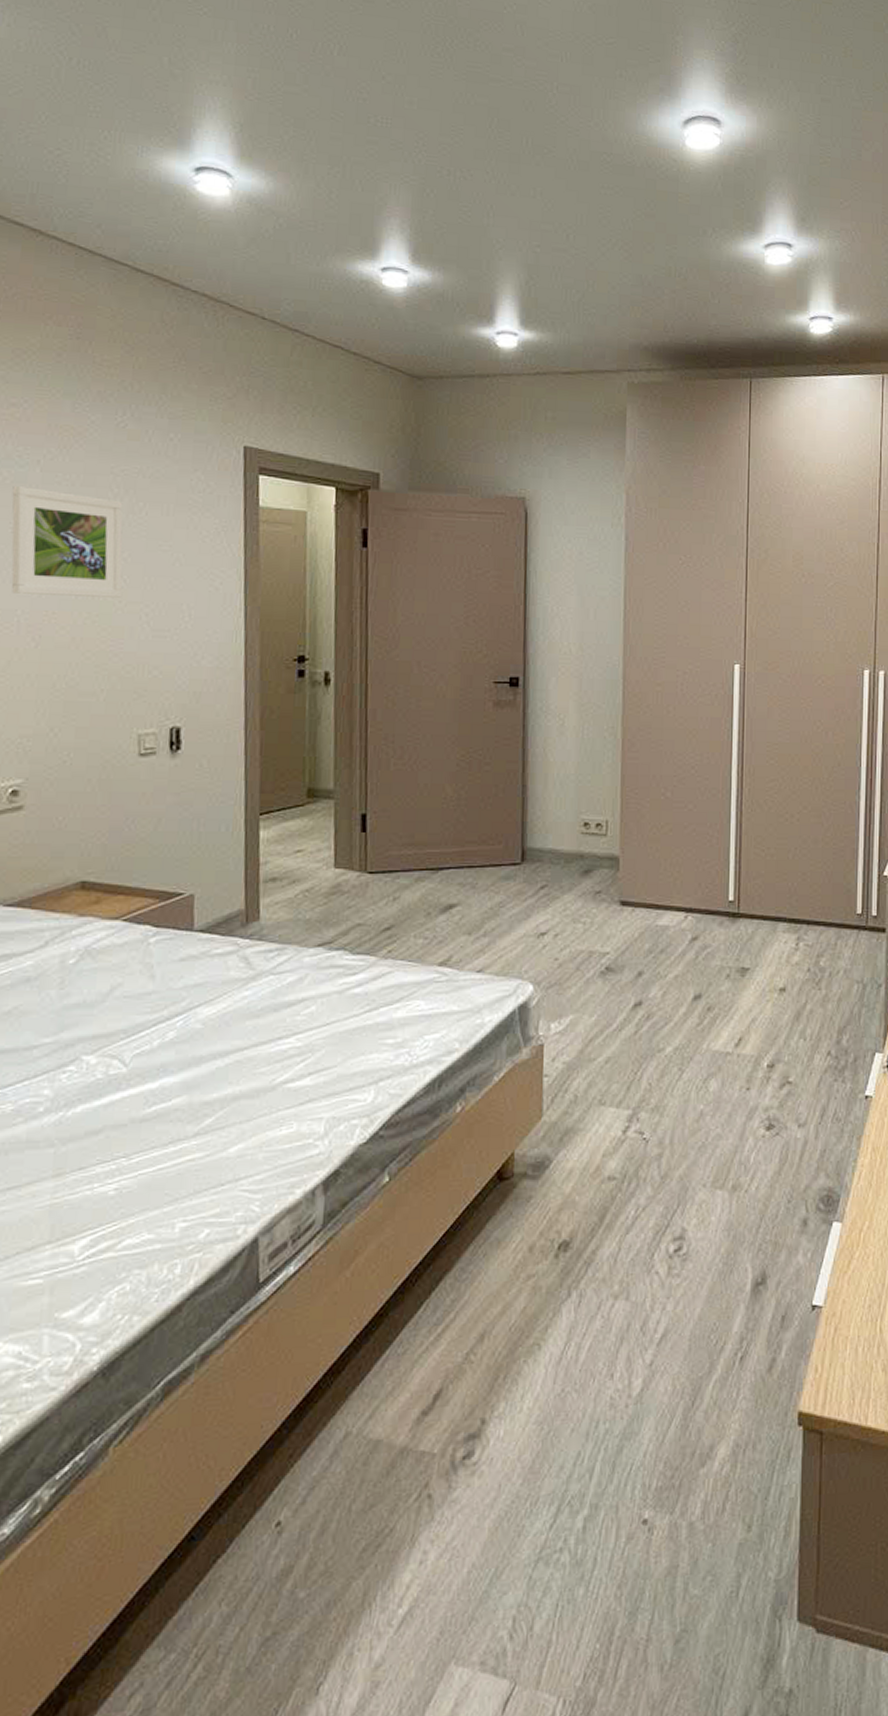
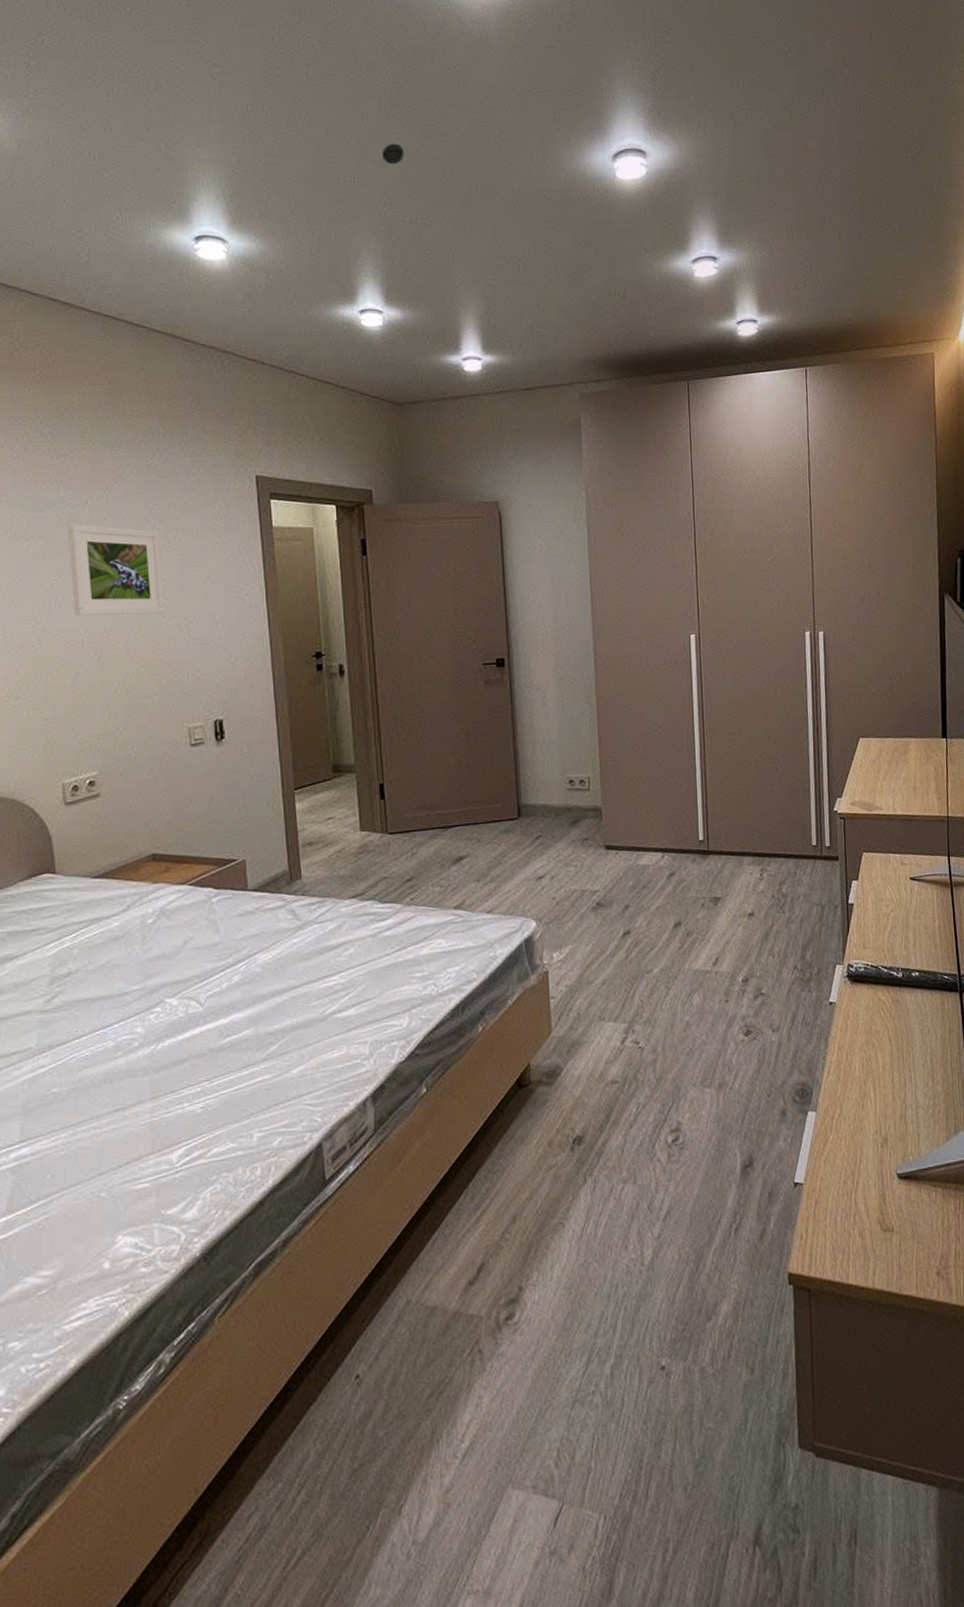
smoke detector: none [420,84,447,108] -> present [381,143,405,165]

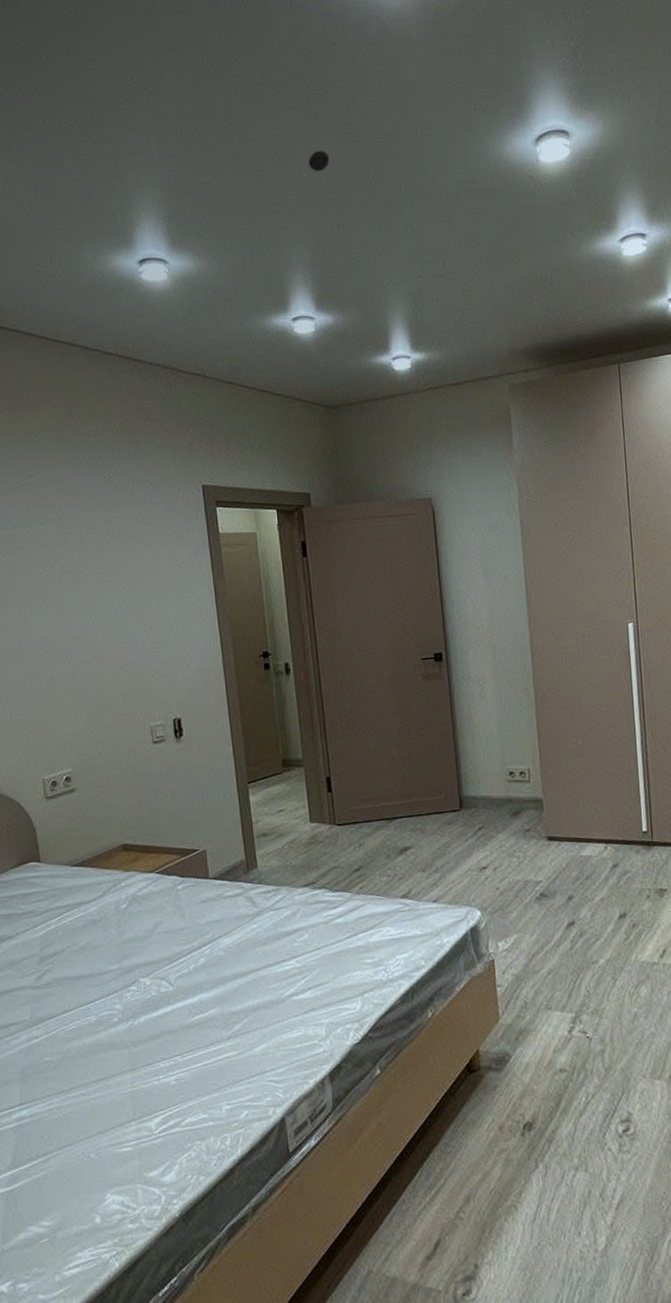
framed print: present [67,523,165,616] -> none [38,539,126,624]

